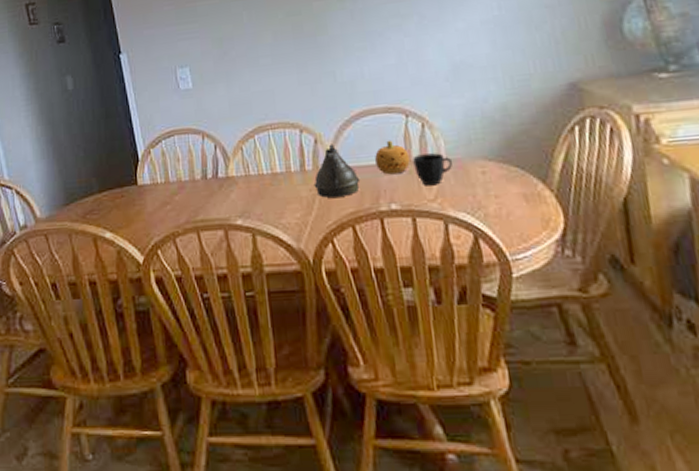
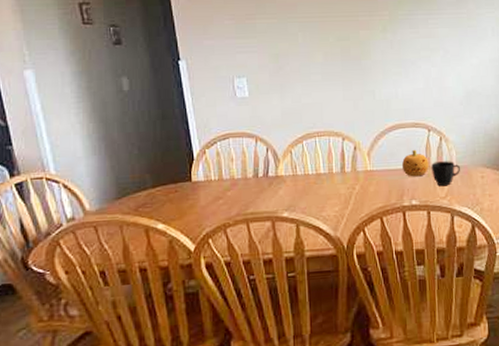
teapot: present [314,144,360,198] -> none [351,151,389,195]

